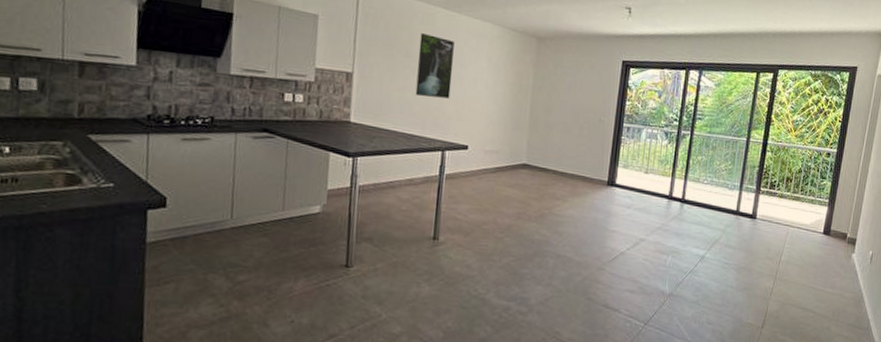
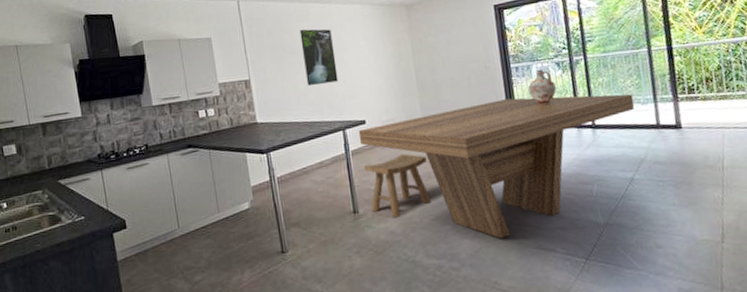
stool: none [453,188,521,253] -> present [364,154,431,218]
dining table: none [456,154,724,292] -> present [358,94,635,239]
ceramic jug: none [634,135,659,172] -> present [528,70,557,106]

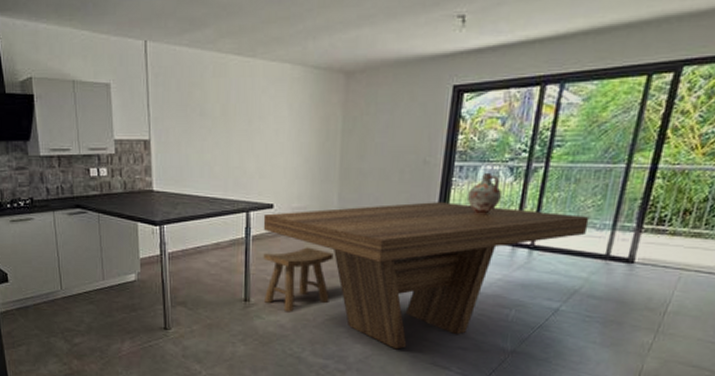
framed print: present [299,29,338,85] -> none [213,86,251,156]

